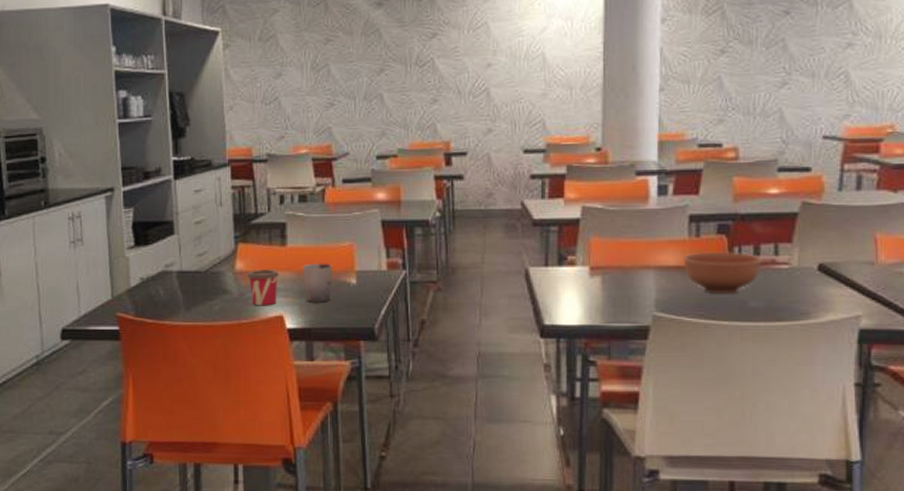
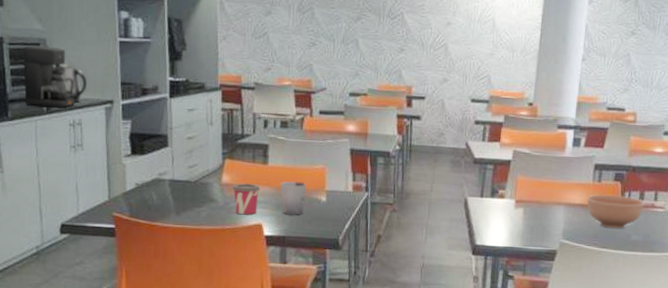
coffee maker: none [20,136,73,202] -> present [23,46,75,109]
kettle: none [49,153,86,194] -> present [52,64,88,103]

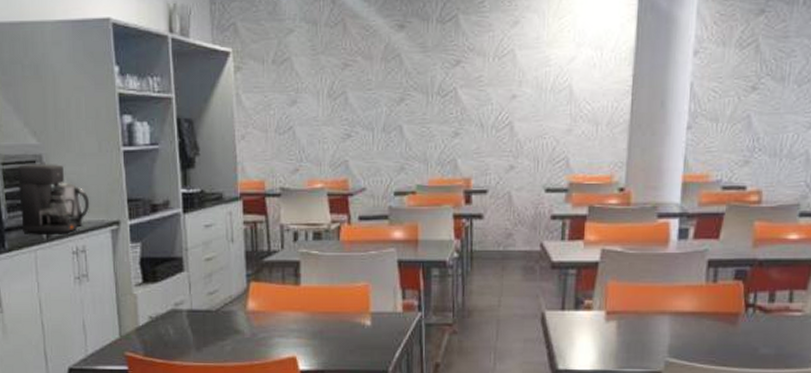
cup: present [231,183,261,215] -> none [259,310,293,347]
cup: present [280,181,307,215] -> none [315,303,347,344]
bowl: present [587,194,645,229] -> none [699,297,776,340]

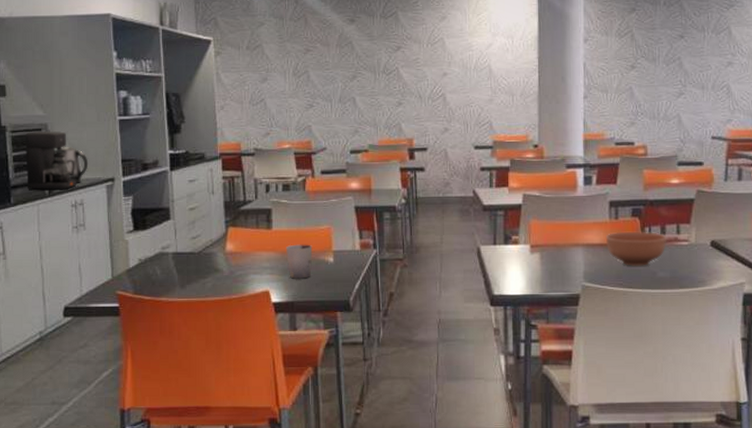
cup: none [315,303,347,344] -> present [285,244,313,279]
bowl: none [699,297,776,340] -> present [605,231,667,266]

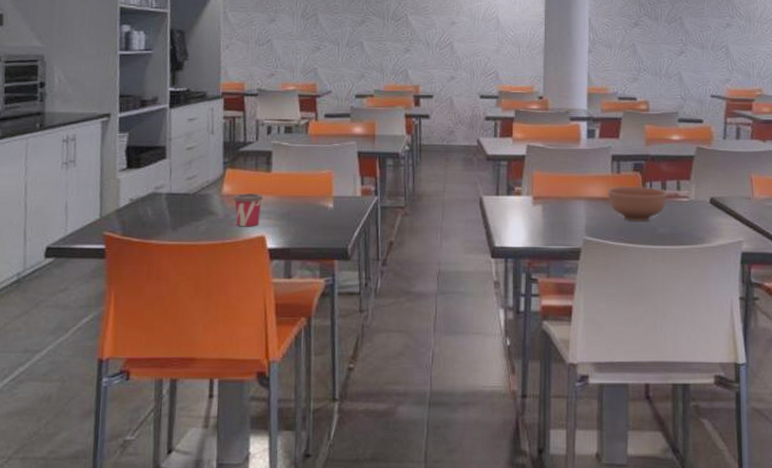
coffee maker: present [25,131,76,190] -> none [17,63,70,124]
kettle: present [54,147,89,183] -> none [48,80,85,118]
cup: none [236,250,266,283] -> present [232,193,263,227]
cup: present [285,244,313,279] -> none [284,188,313,224]

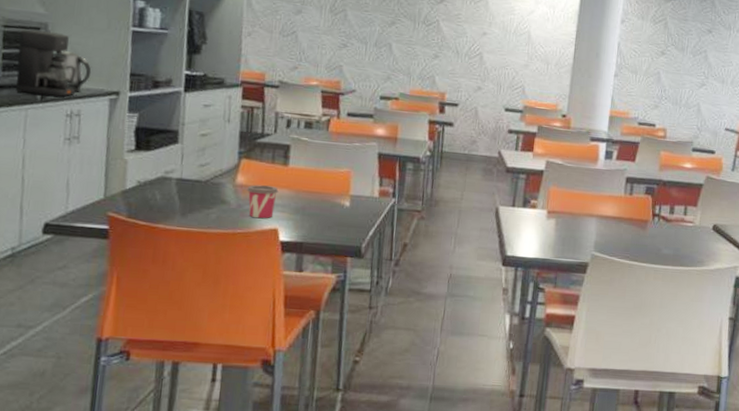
coffee maker: none [17,63,70,124] -> present [15,29,76,98]
kettle: none [48,80,85,118] -> present [52,51,92,92]
bowl: present [607,186,668,221] -> none [618,207,675,242]

